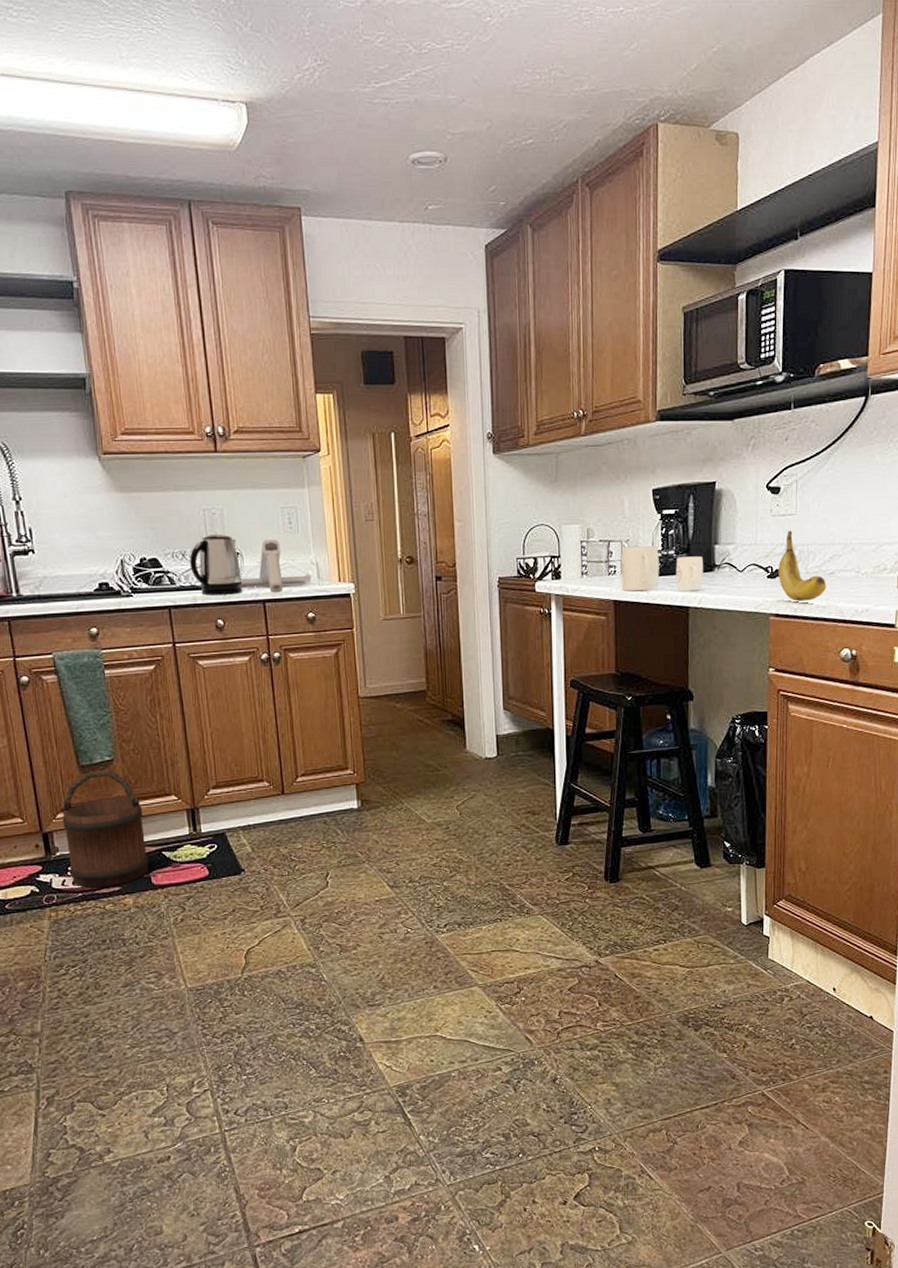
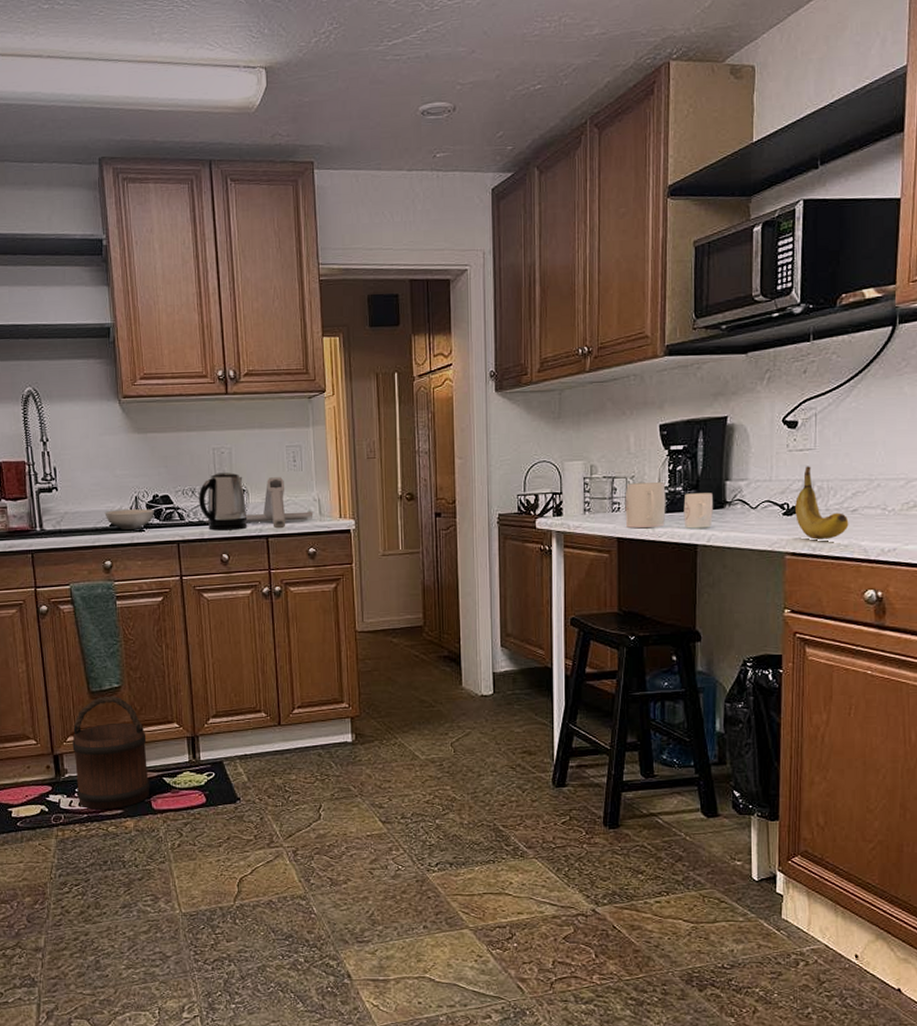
bowl: none [88,573,143,595] -> present [104,509,155,530]

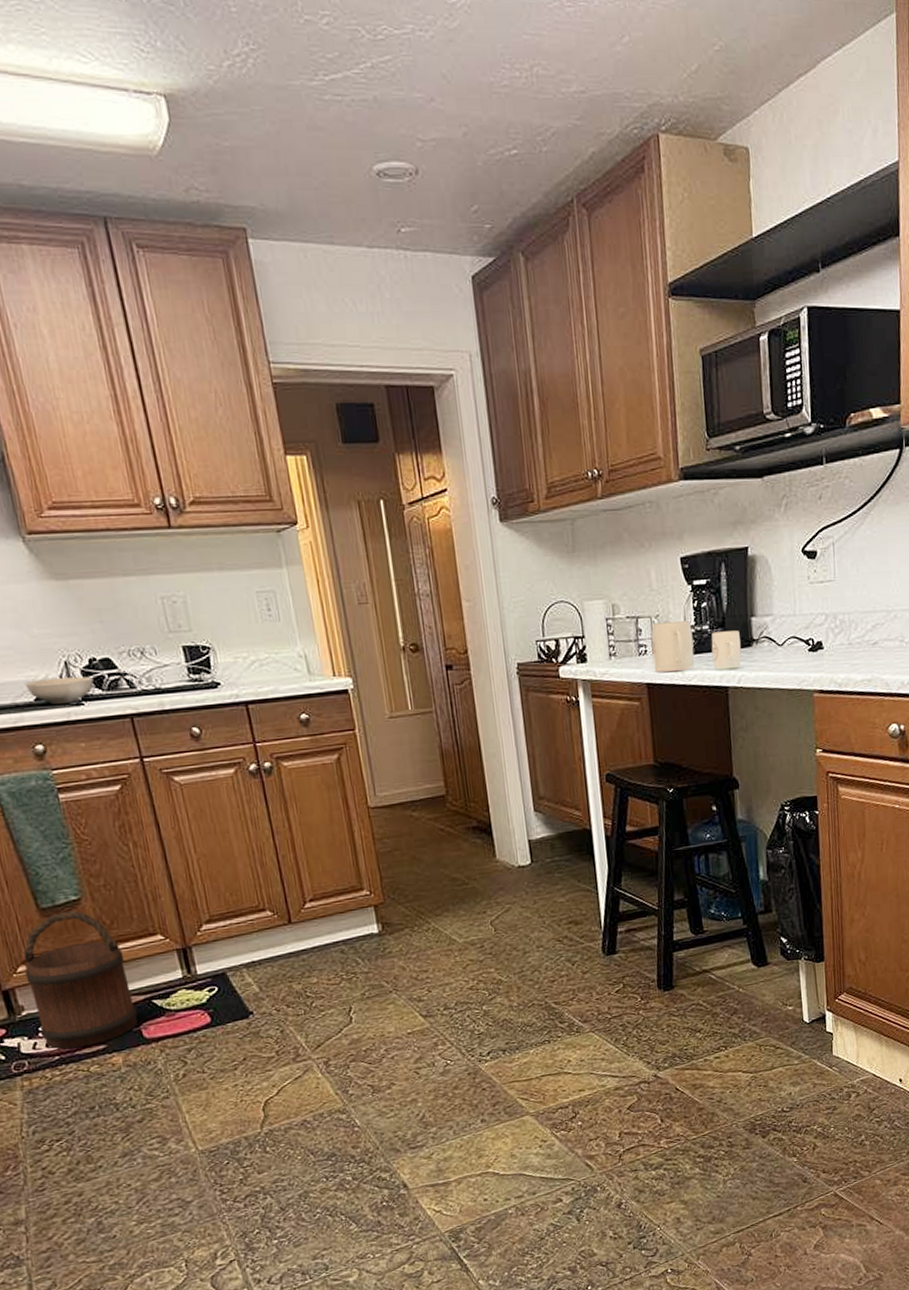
kettle: present [199,472,248,532] -> none [150,626,220,701]
paper towel holder: present [245,477,314,529] -> none [214,630,301,693]
fruit: present [795,466,849,540] -> none [819,598,871,676]

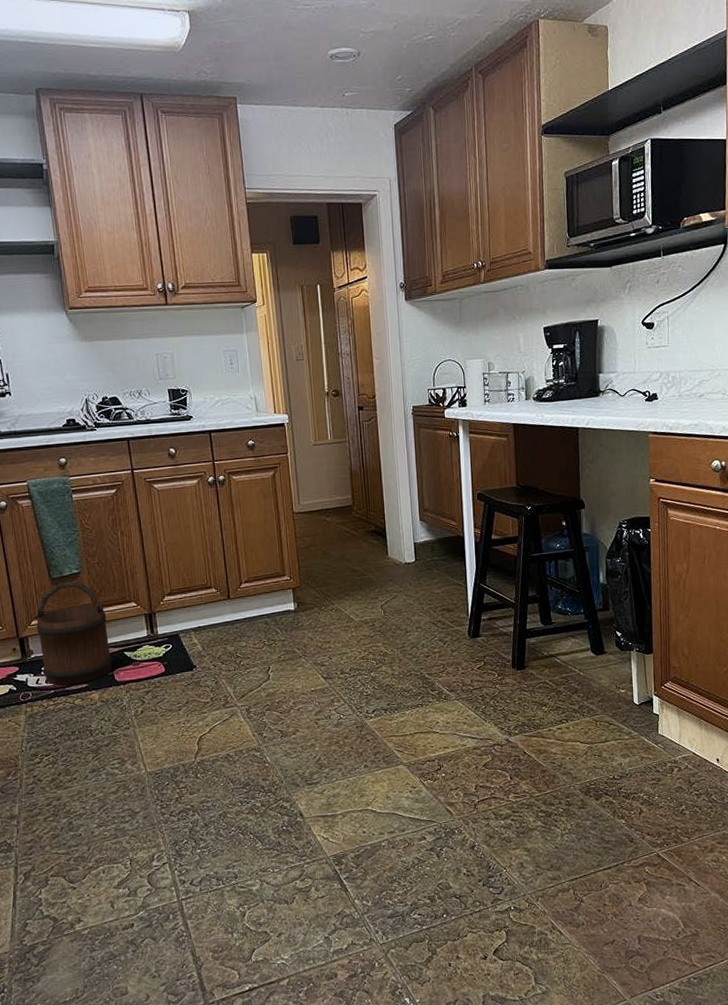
bowl: present [24,676,95,704] -> none [57,410,105,429]
mug: present [651,621,695,673] -> none [518,376,552,416]
mug: present [711,630,742,670] -> none [566,384,590,414]

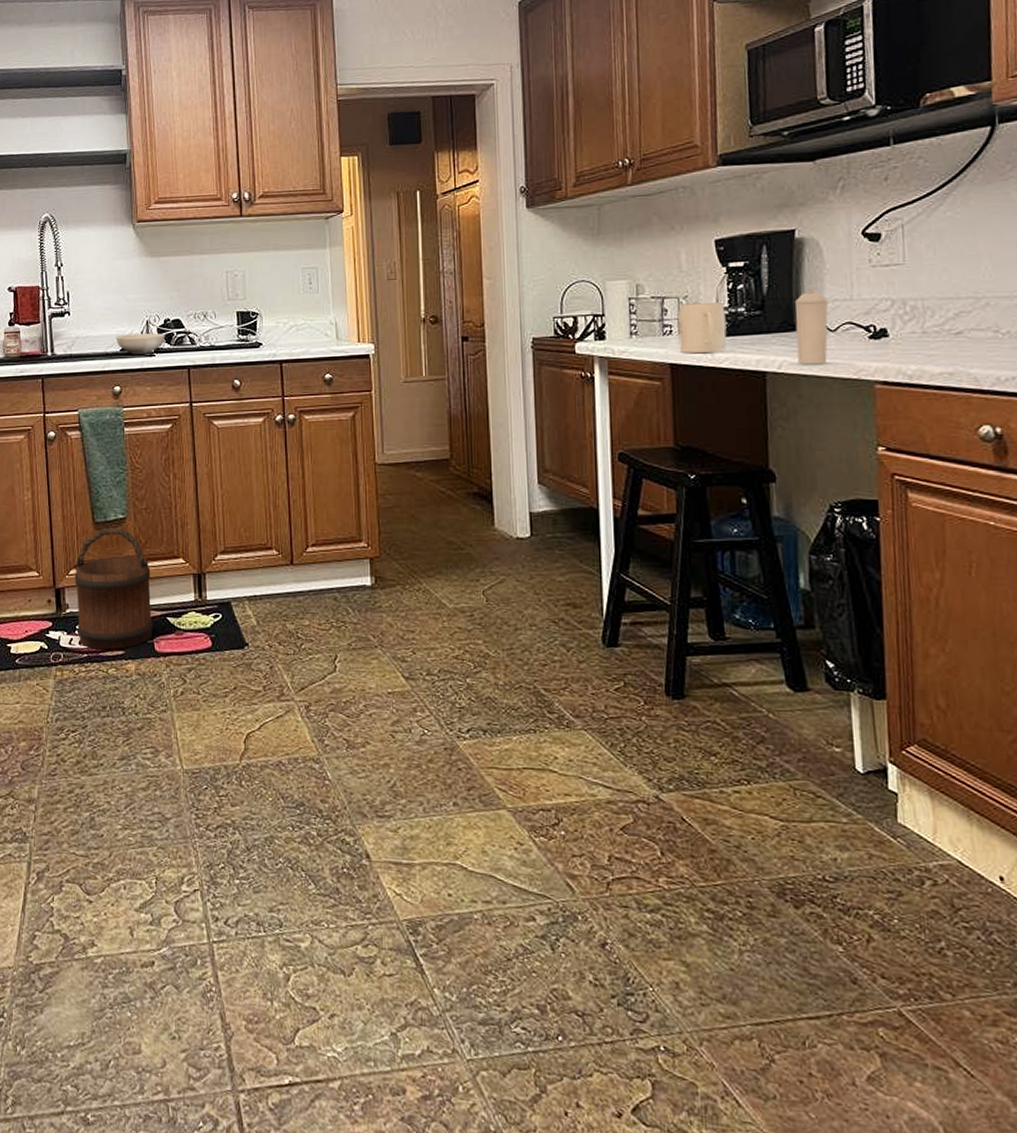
bowl: none [57,410,105,429] -> present [115,333,166,354]
mug: none [518,376,552,416] -> present [677,303,727,354]
canister: none [597,363,620,421] -> present [794,286,829,365]

